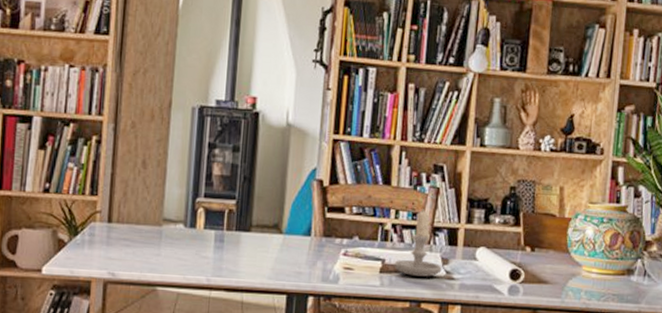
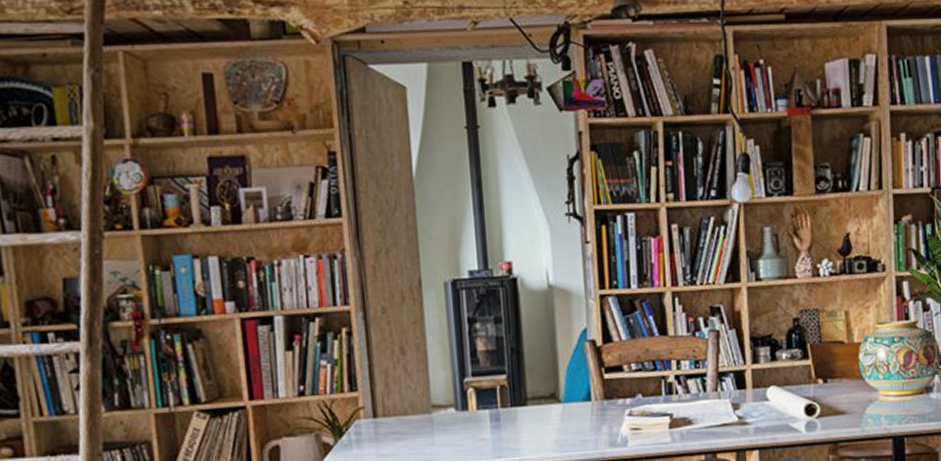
candle: present [394,209,442,277] -> none [682,355,733,427]

